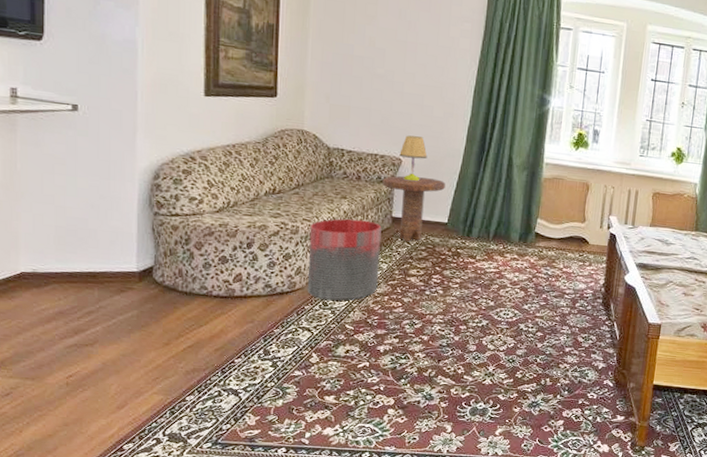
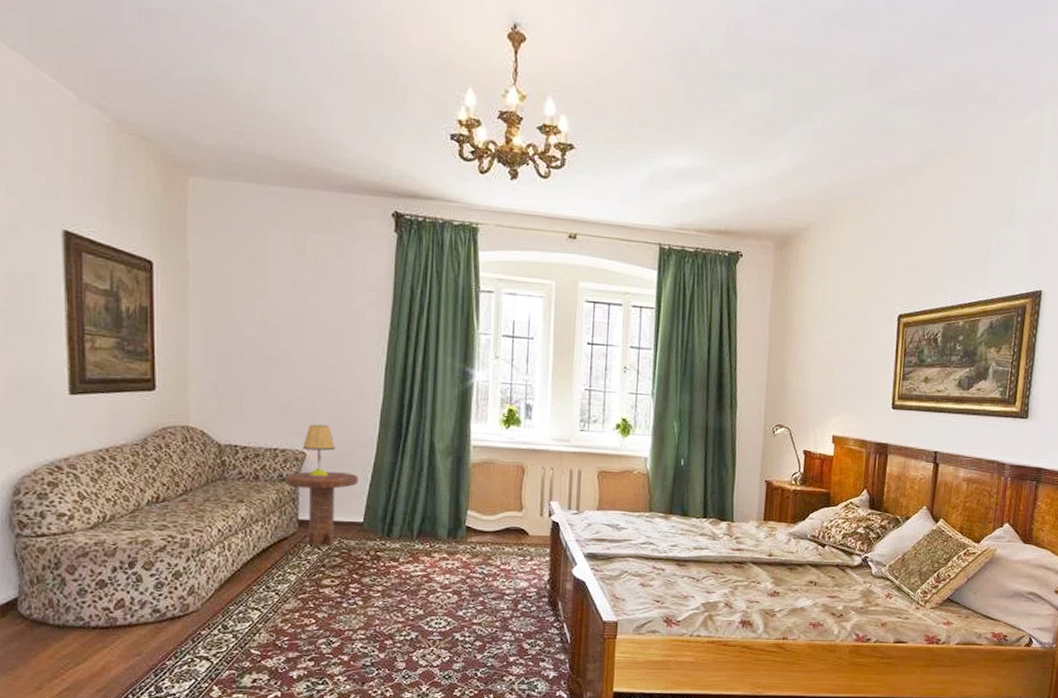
trash can: present [307,218,382,301] -> none [202,525,287,622]

